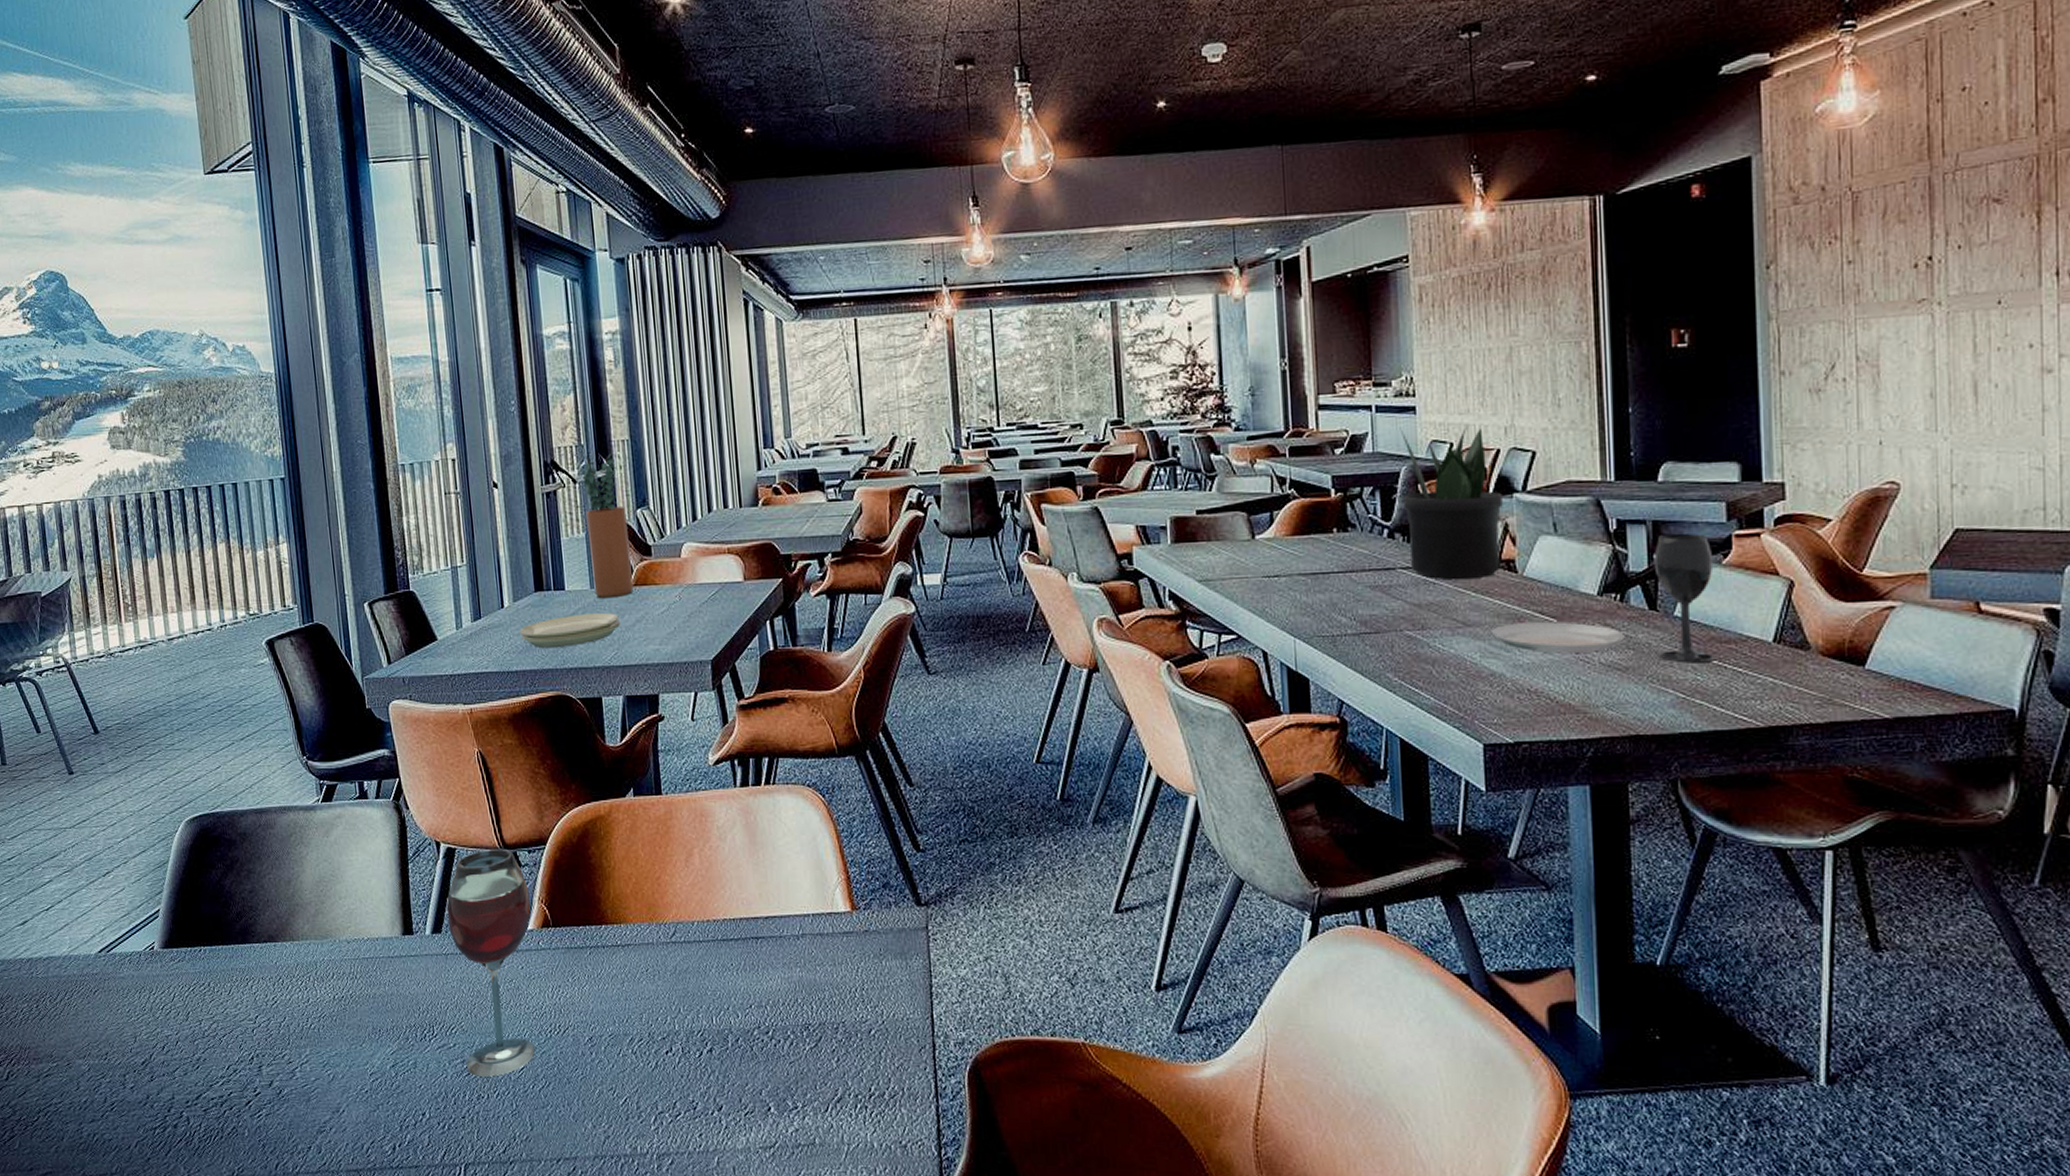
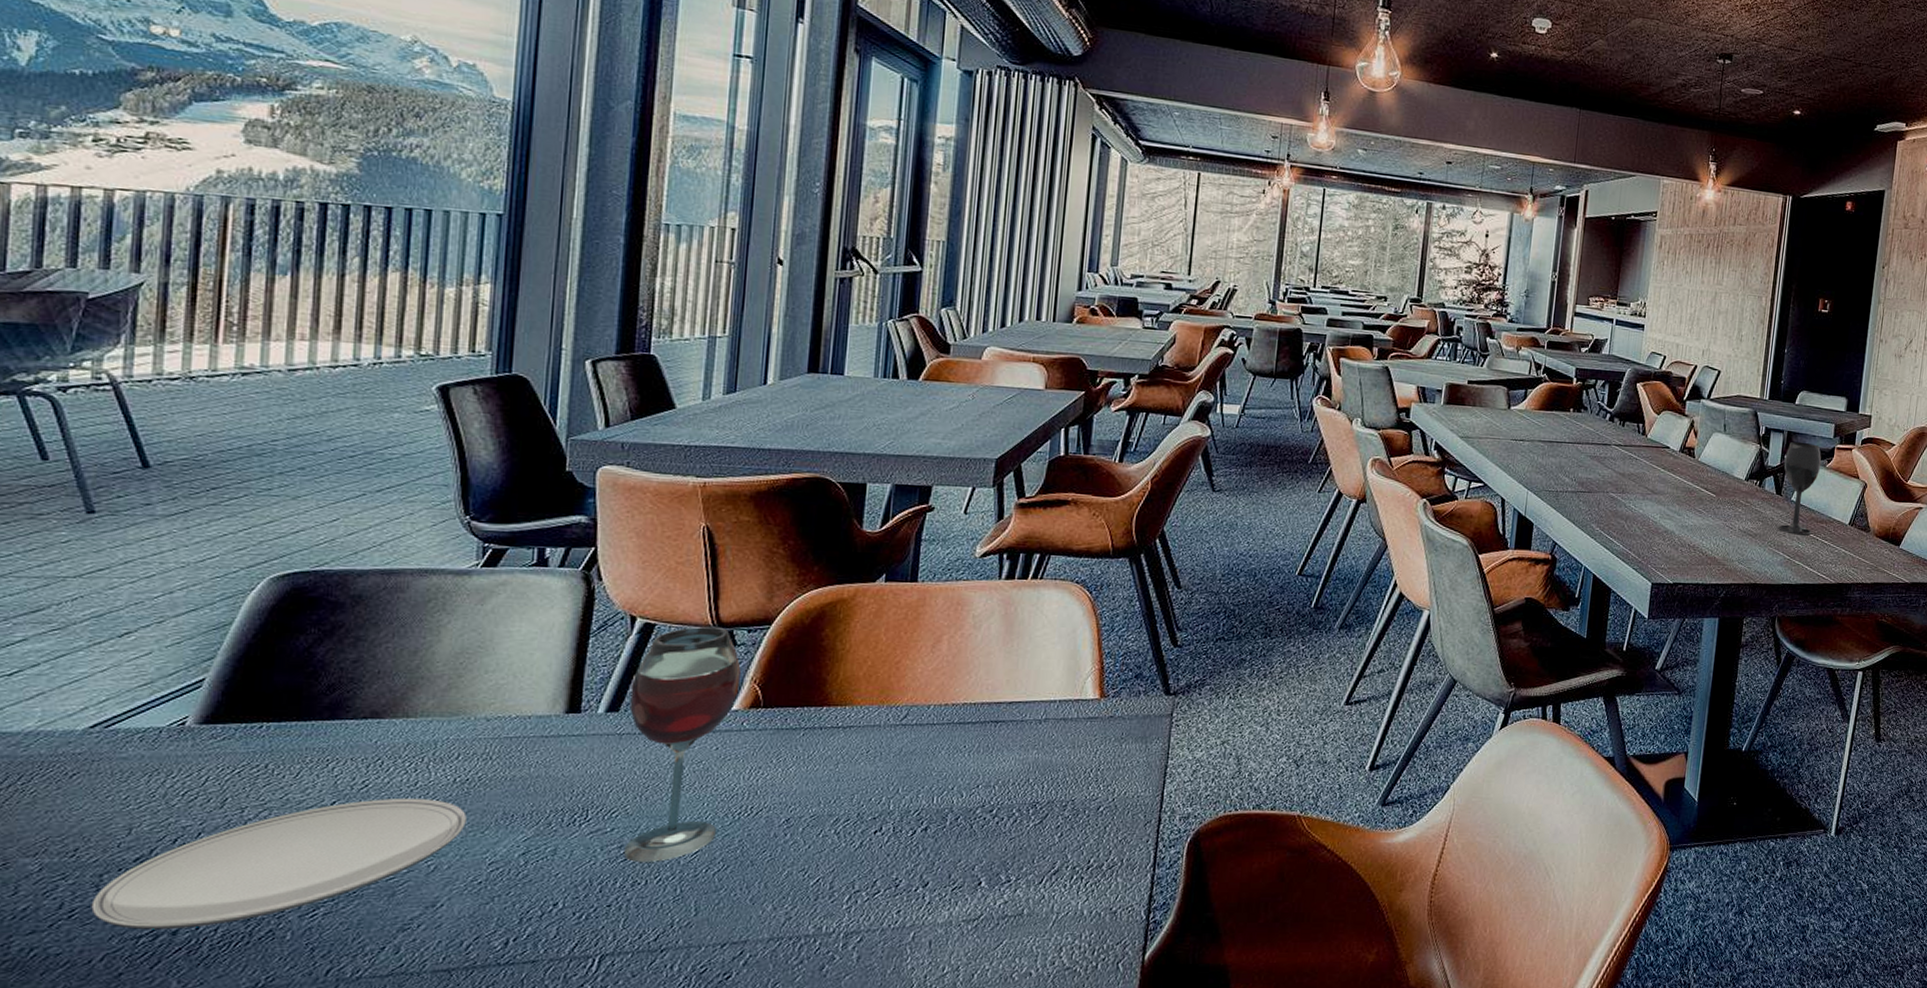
plate: none [122,1014,348,1123] -> present [91,799,467,930]
plate: present [520,613,621,648] -> none [781,400,903,431]
vase: present [582,446,633,599] -> none [878,245,929,389]
planter: present [1399,427,1503,580] -> none [1622,338,1694,459]
plate: present [1490,621,1625,653] -> none [1670,494,1758,521]

